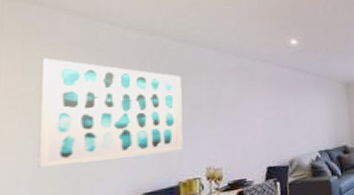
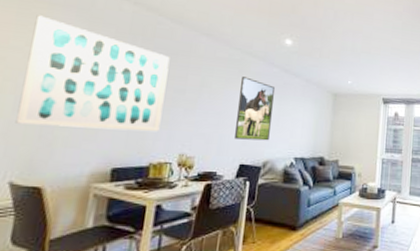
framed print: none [255,82,291,144] -> present [234,76,275,141]

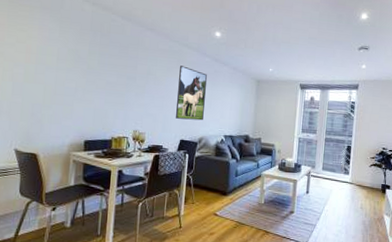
wall art: present [15,15,170,132] -> none [15,16,123,112]

